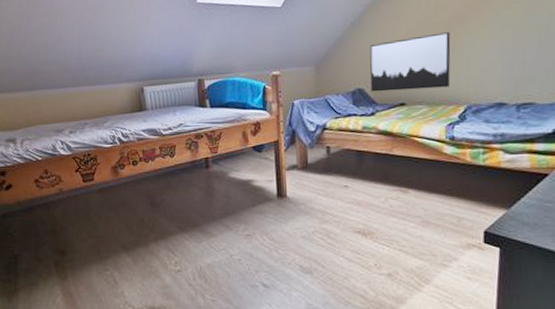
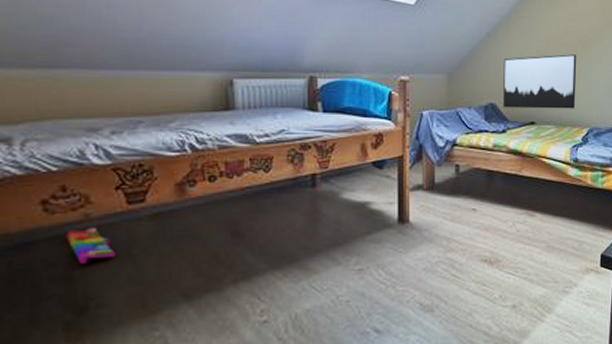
knob puzzle: none [50,198,79,222] -> present [66,228,116,264]

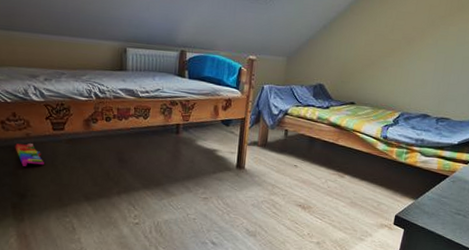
wall art: present [503,54,577,109] -> none [330,47,399,95]

